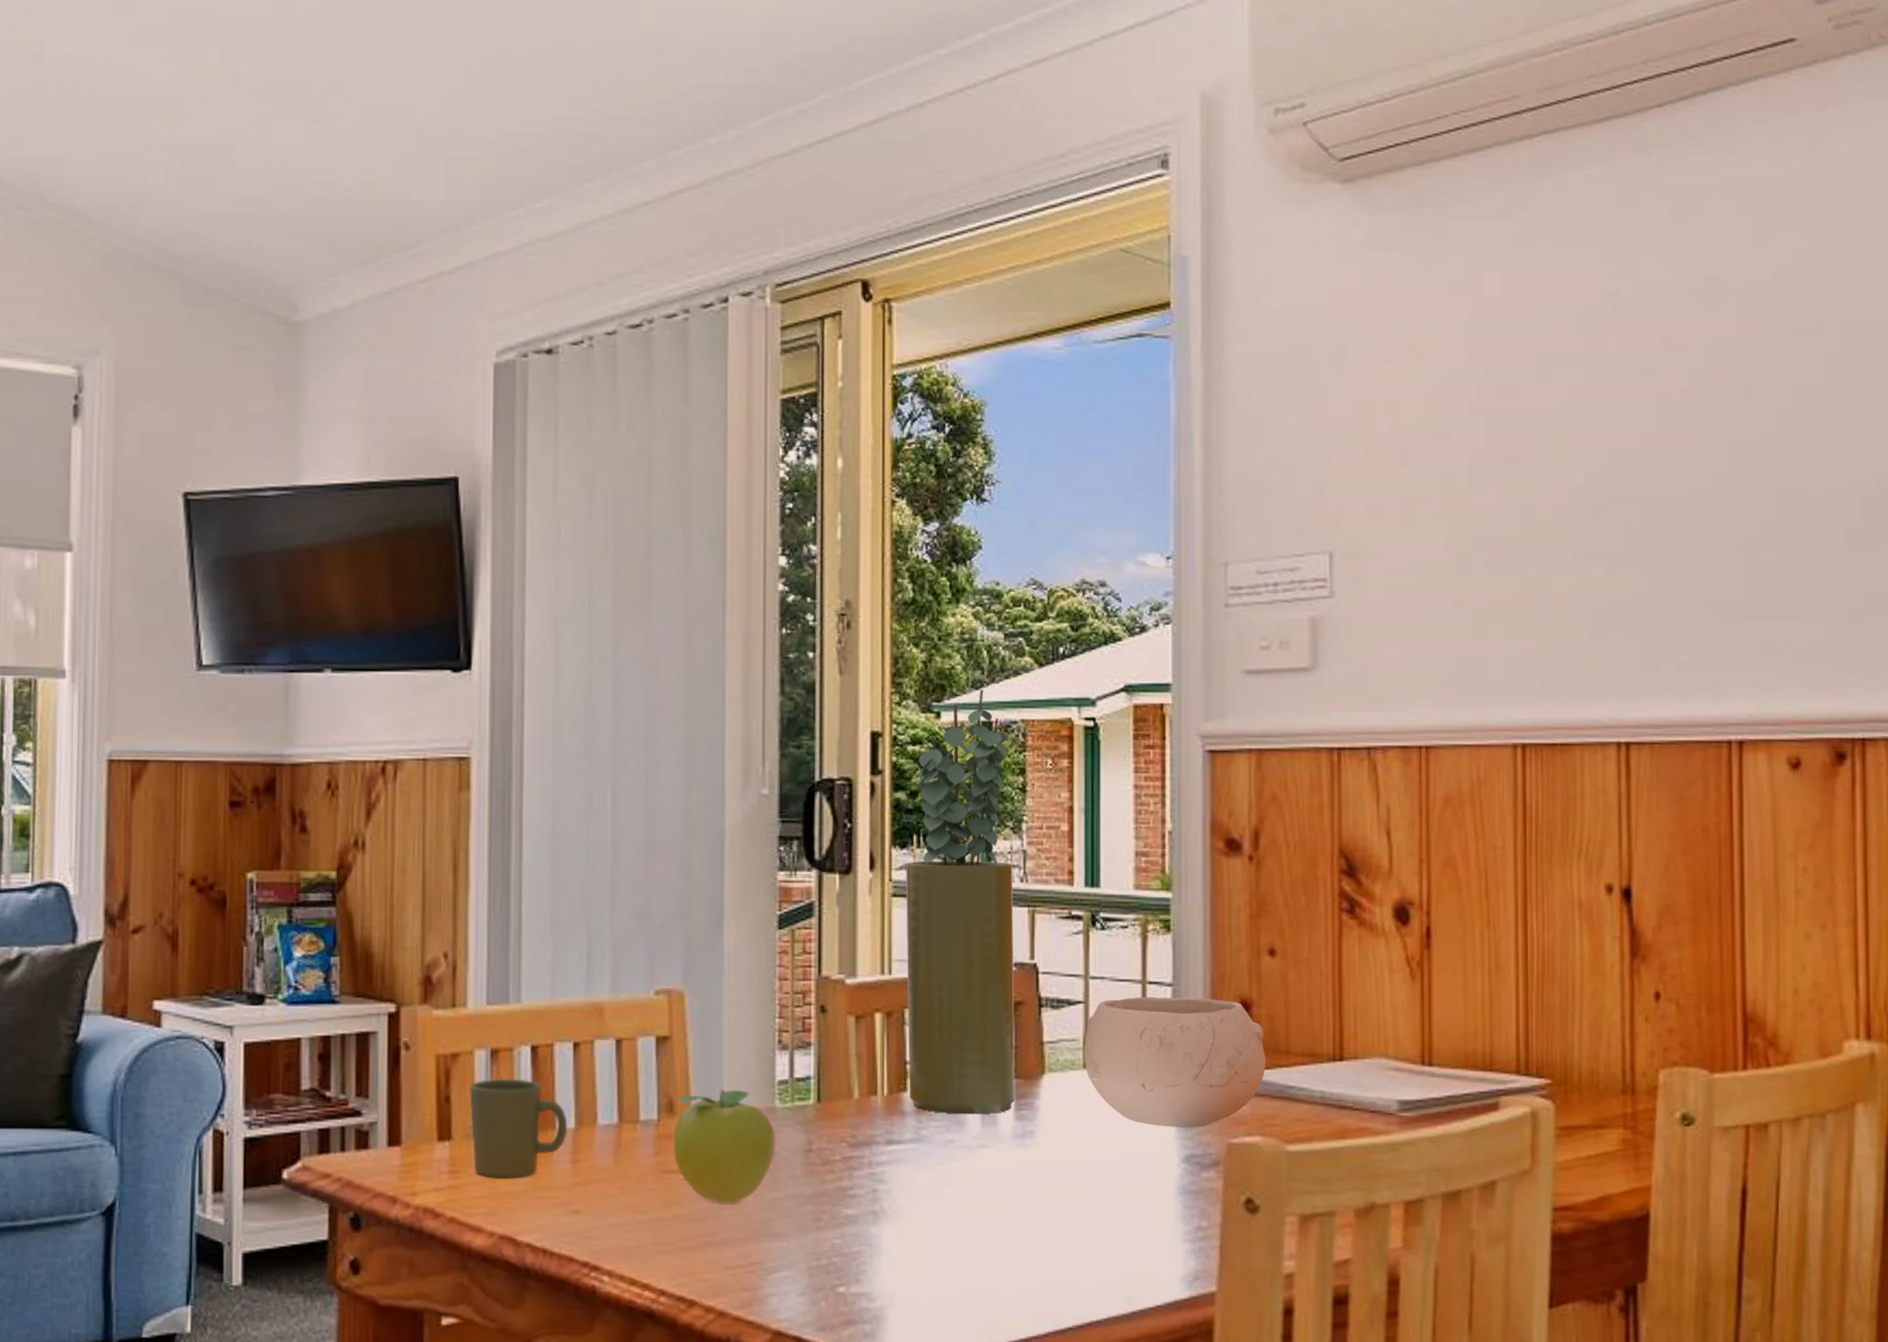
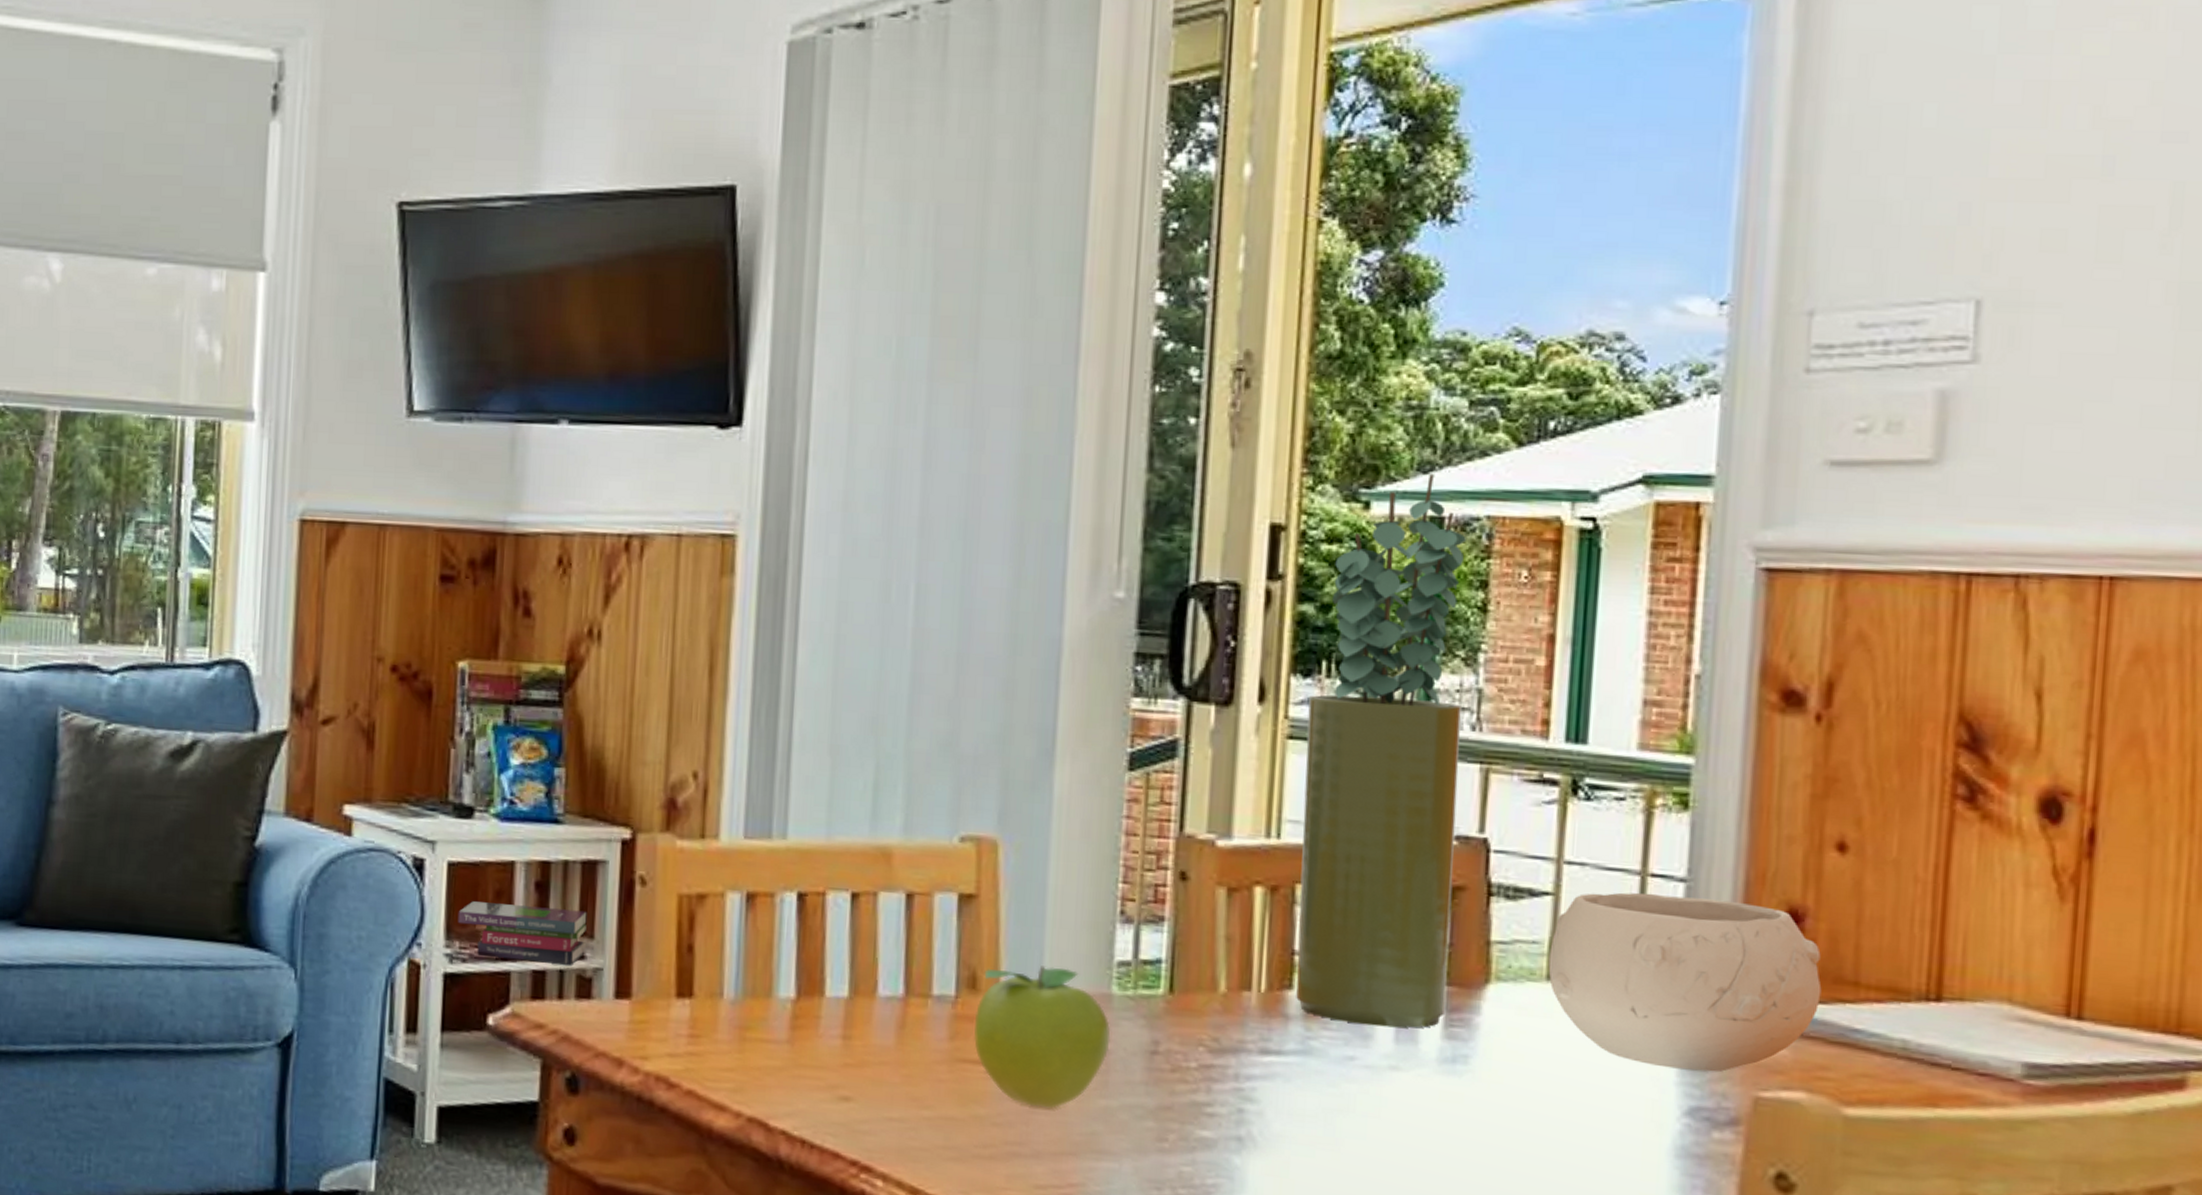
books: none [254,1075,362,1122] -> present [457,901,587,965]
mug: present [470,1079,568,1177] -> none [717,929,840,1051]

